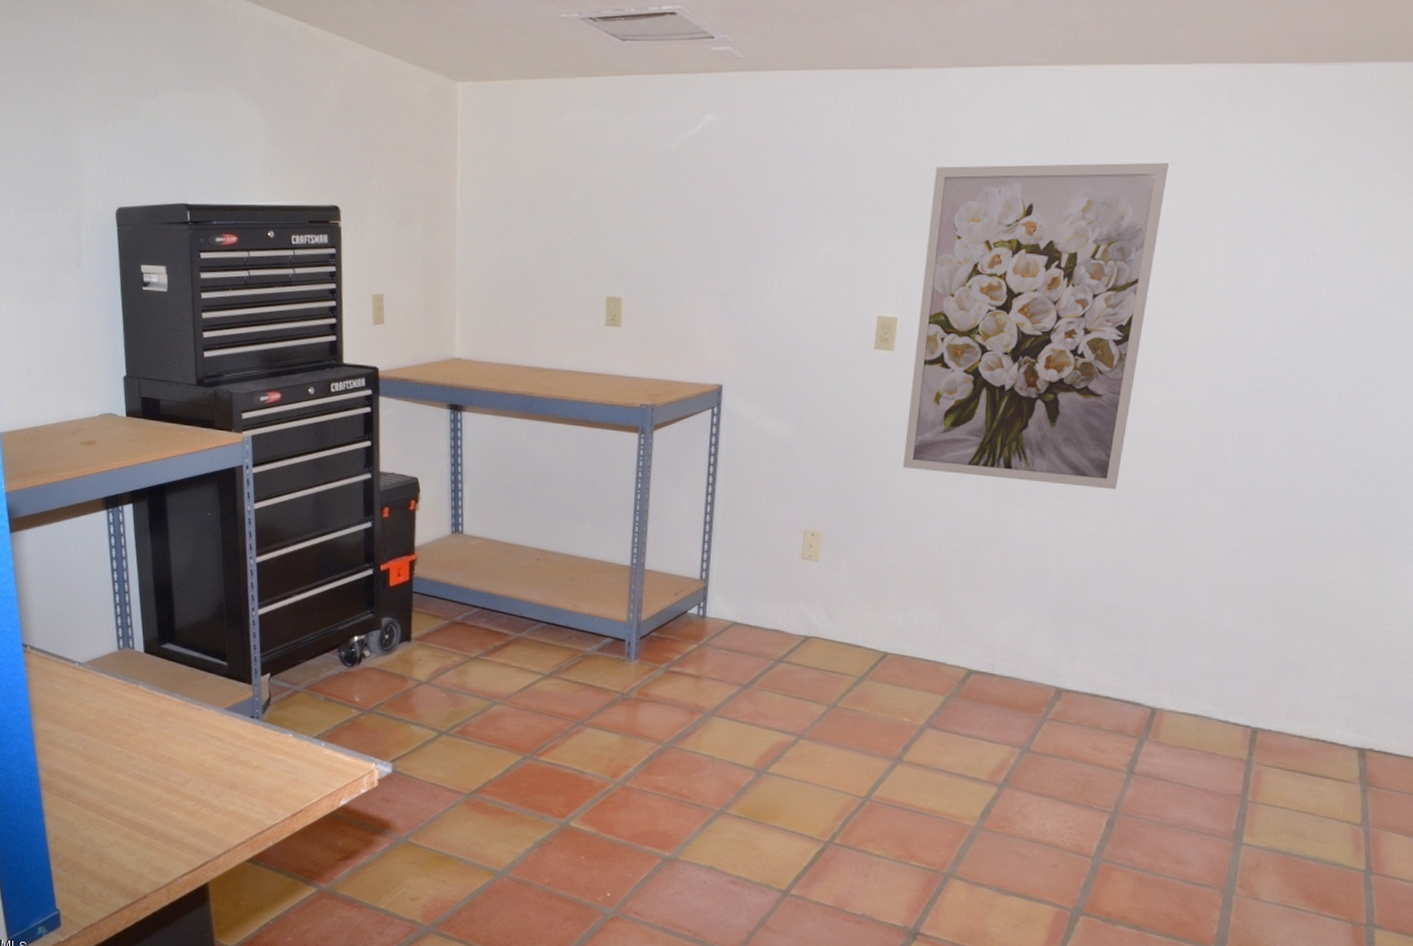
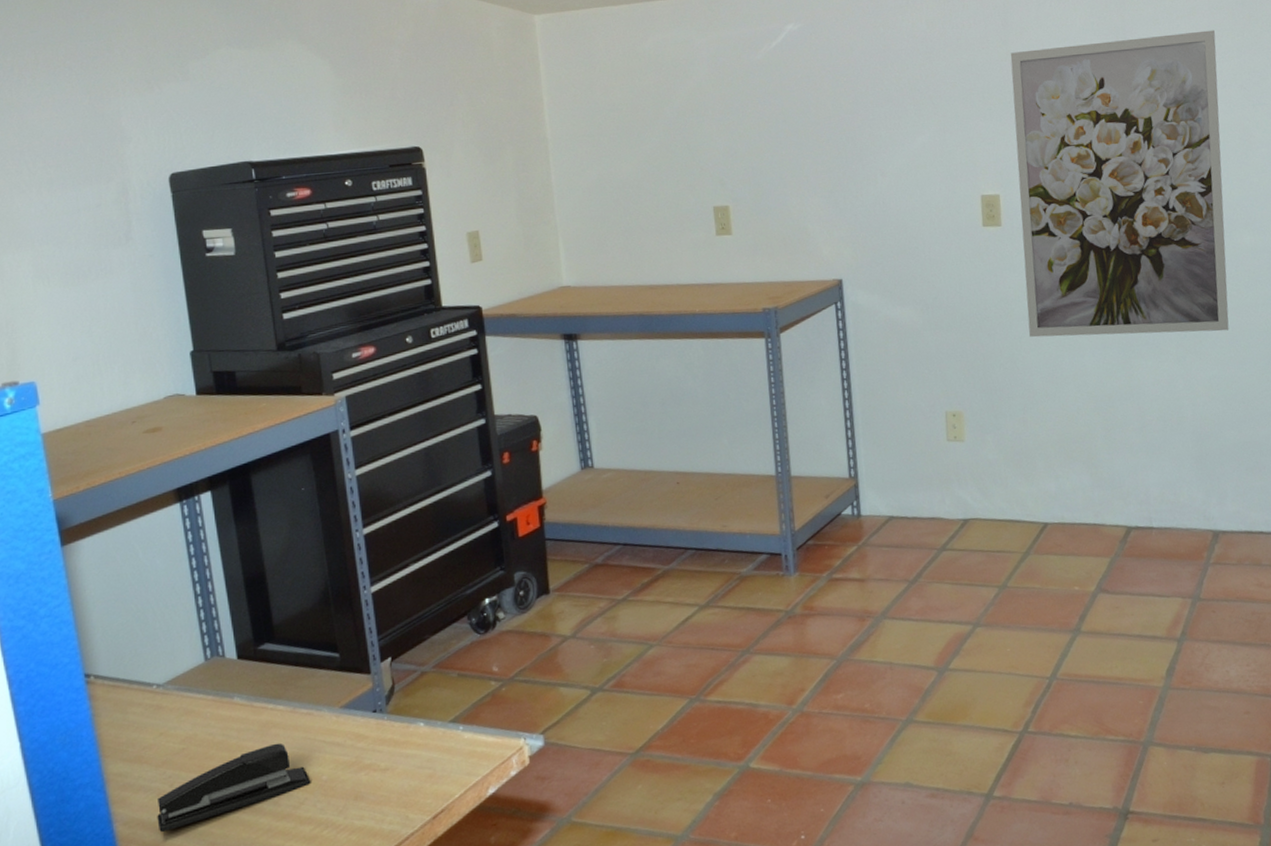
stapler: none [72,729,196,785] -> present [157,743,311,833]

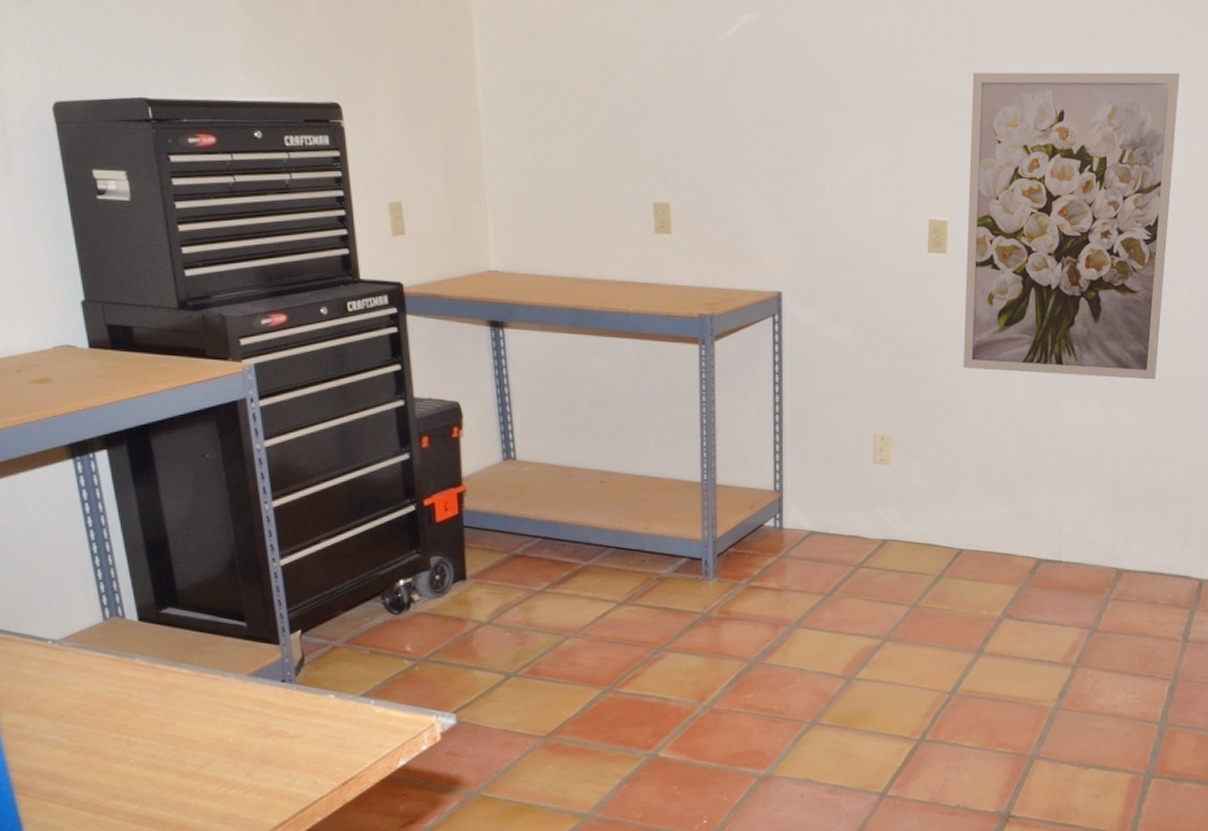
stapler: present [157,743,311,833] -> none [55,705,217,783]

